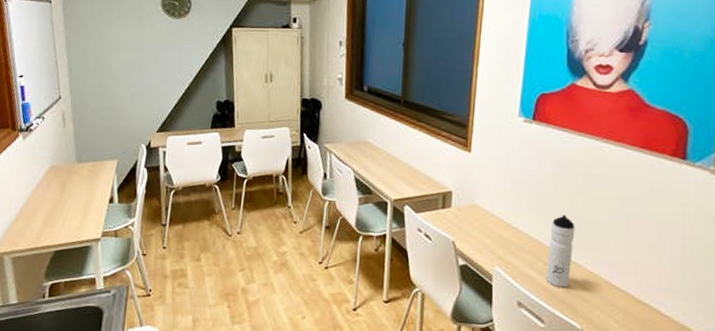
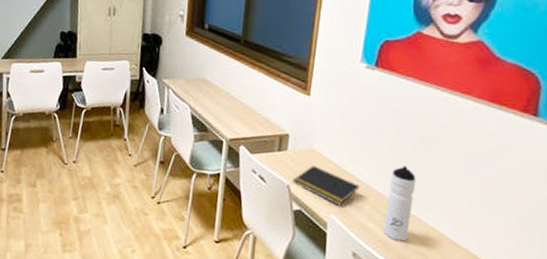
notepad: none [457,221,522,258] -> present [292,165,360,206]

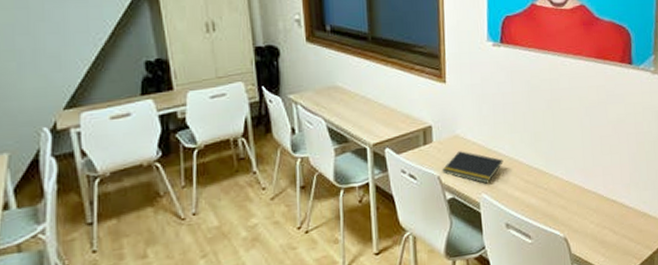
water bottle: present [383,166,416,242] -> none [527,131,549,202]

